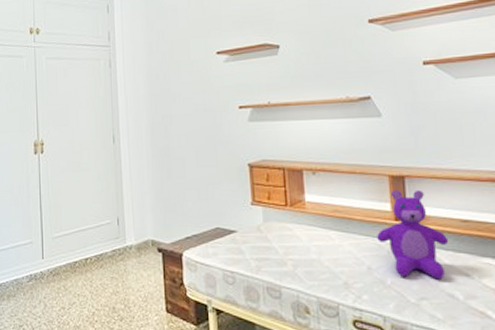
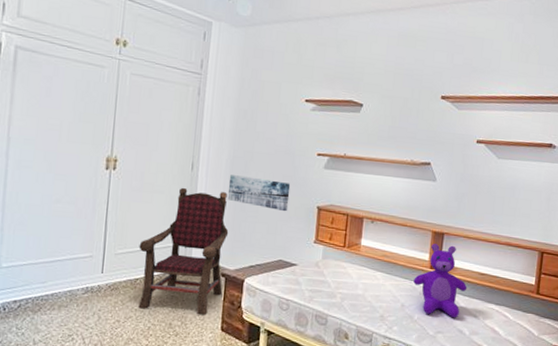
armchair: none [73,161,162,295] -> present [138,187,229,314]
wall art: none [151,141,217,174] -> present [228,175,291,212]

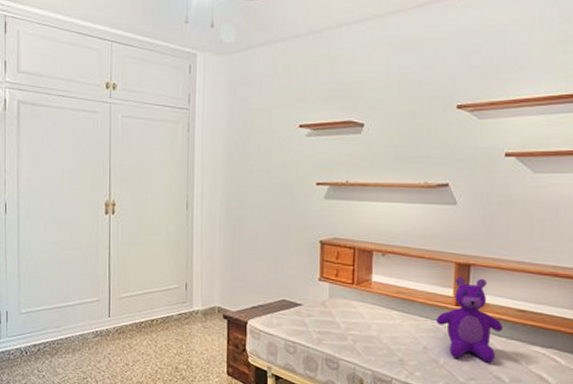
armchair: present [138,187,229,314] -> none [141,227,228,358]
wall art: present [228,175,291,212] -> none [224,212,289,248]

